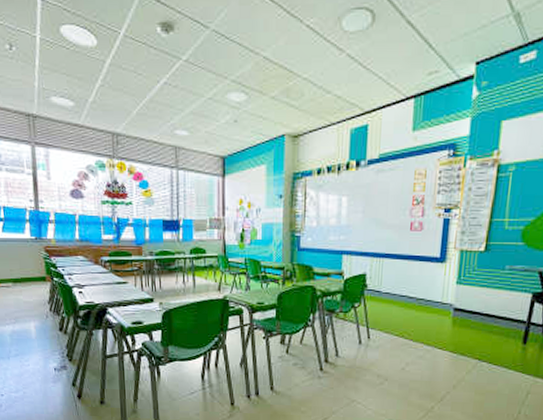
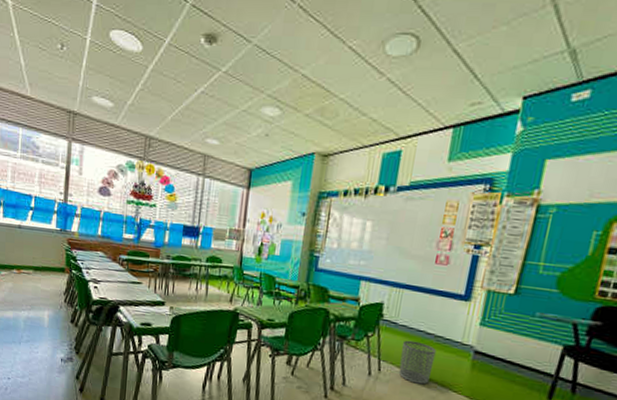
waste bin: none [387,306,419,346] -> present [398,340,436,385]

